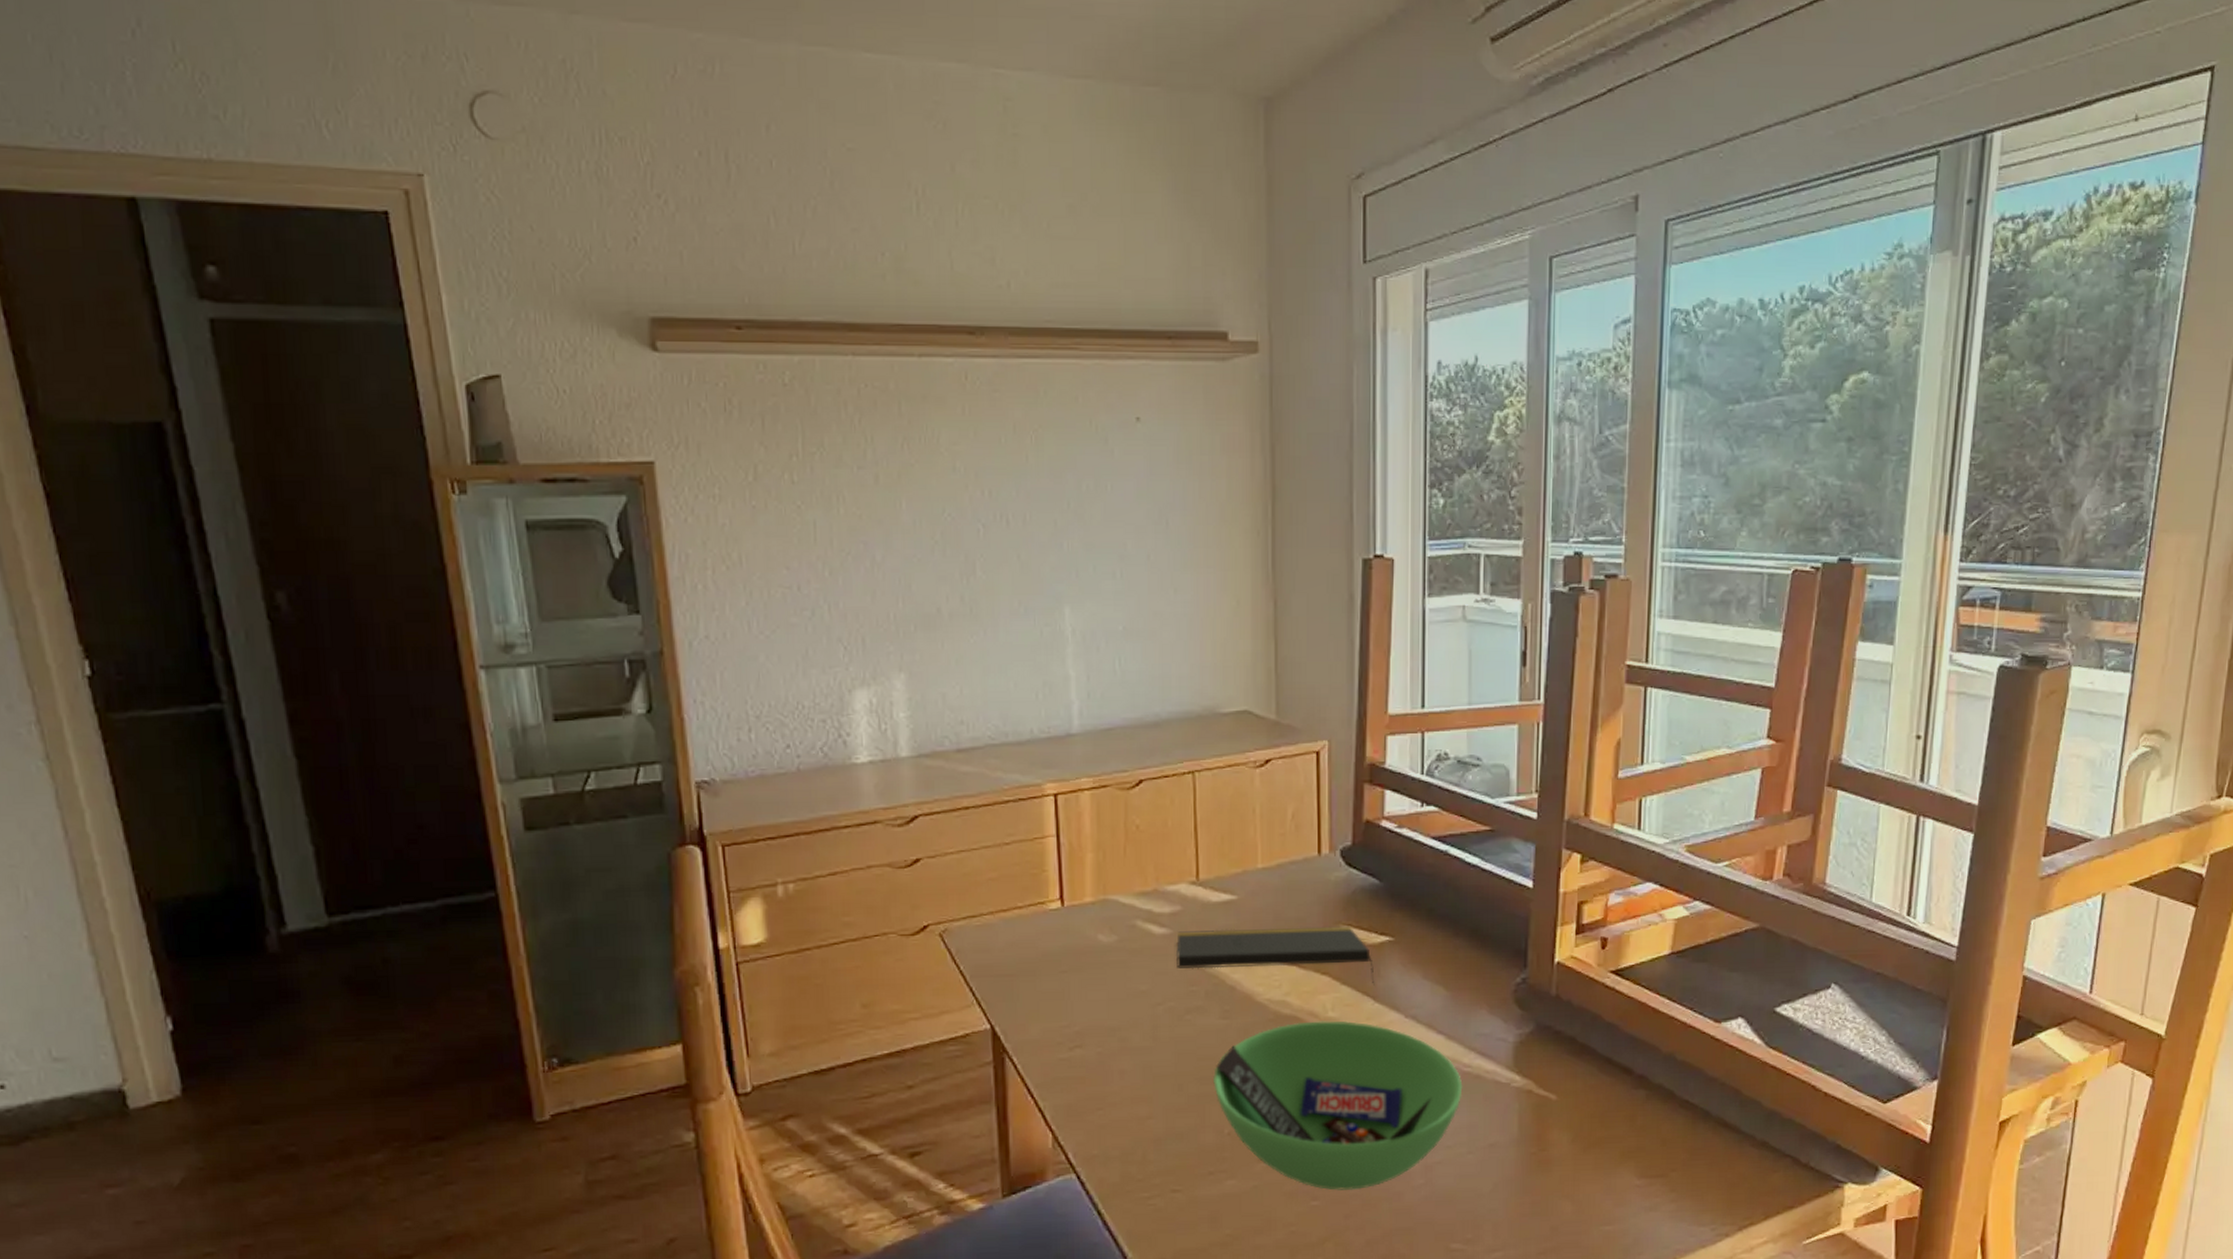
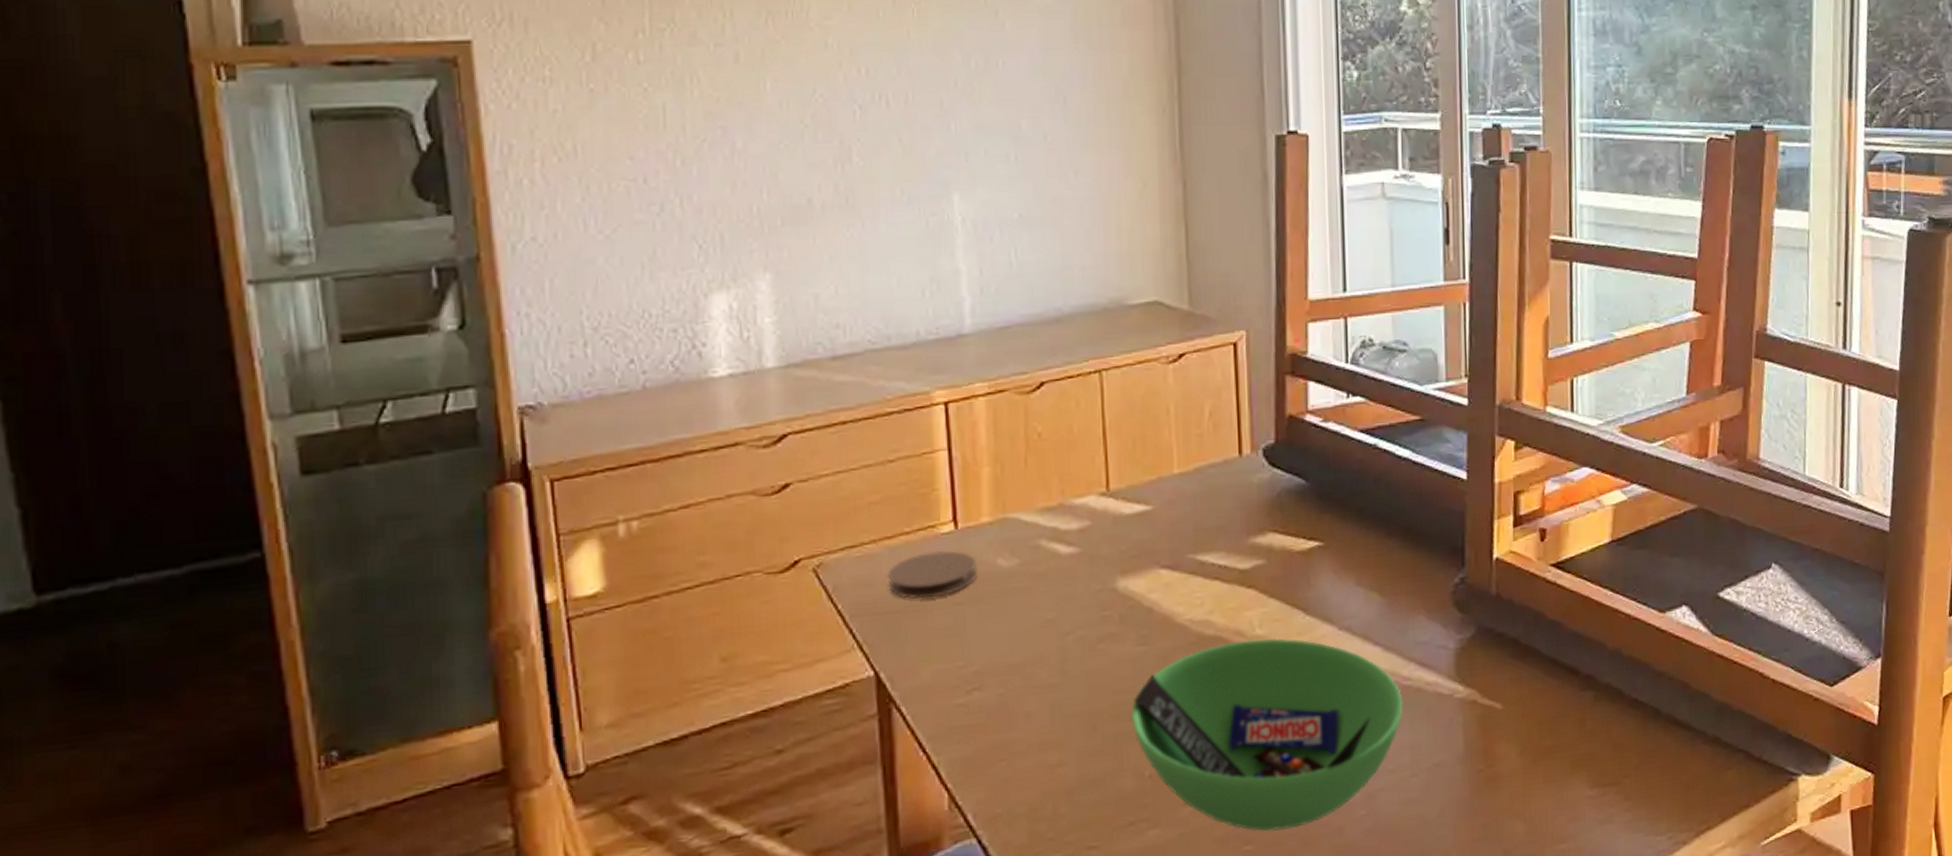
coaster: none [1003,925,1080,966] -> present [887,550,976,600]
notepad: present [1176,926,1375,983] -> none [1086,532,1305,594]

